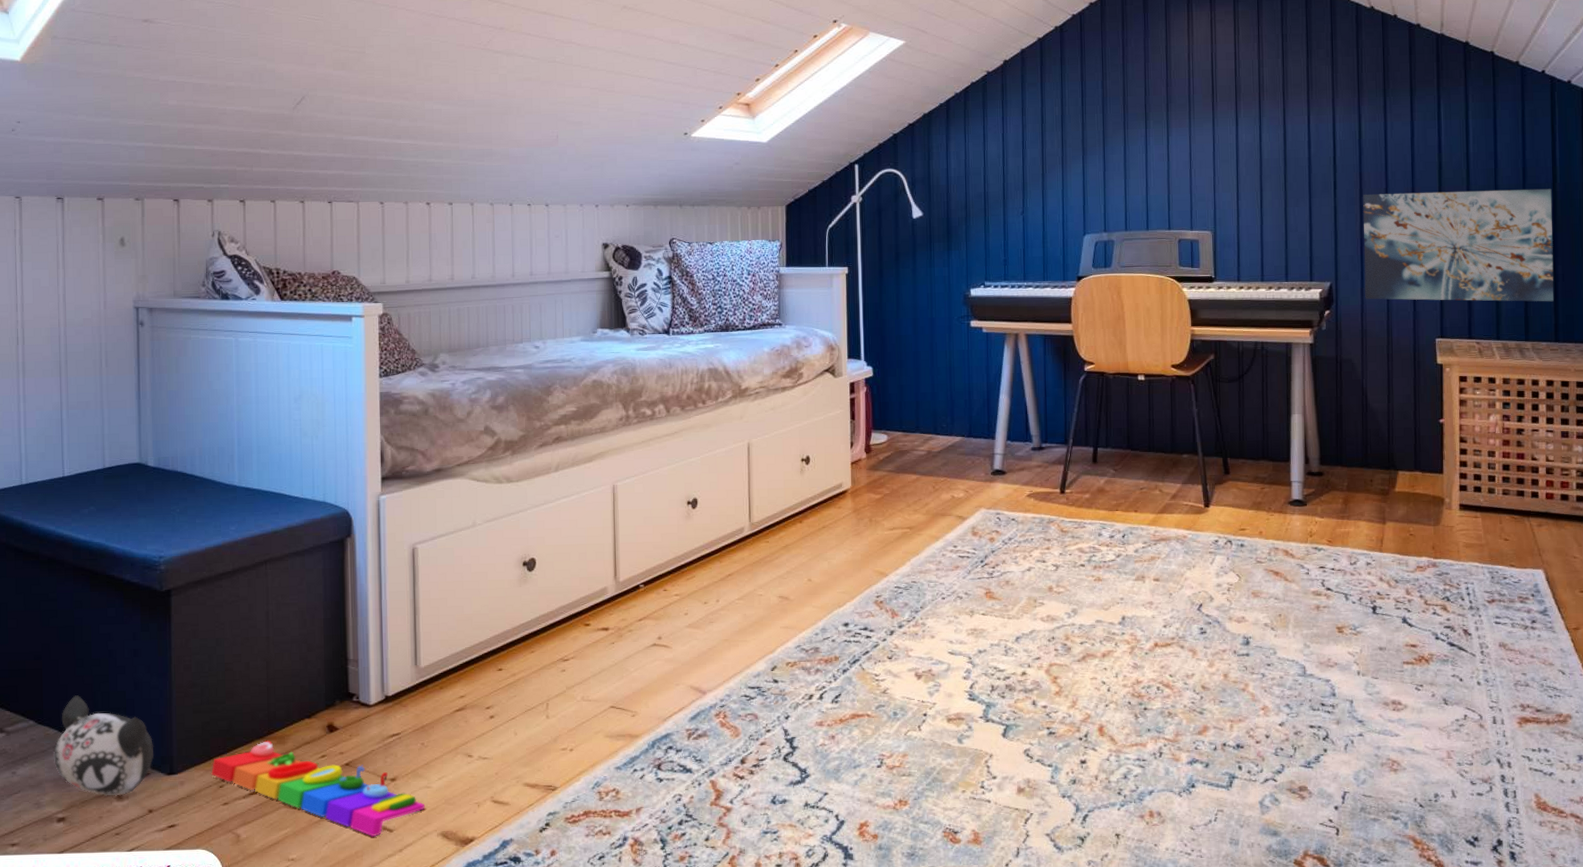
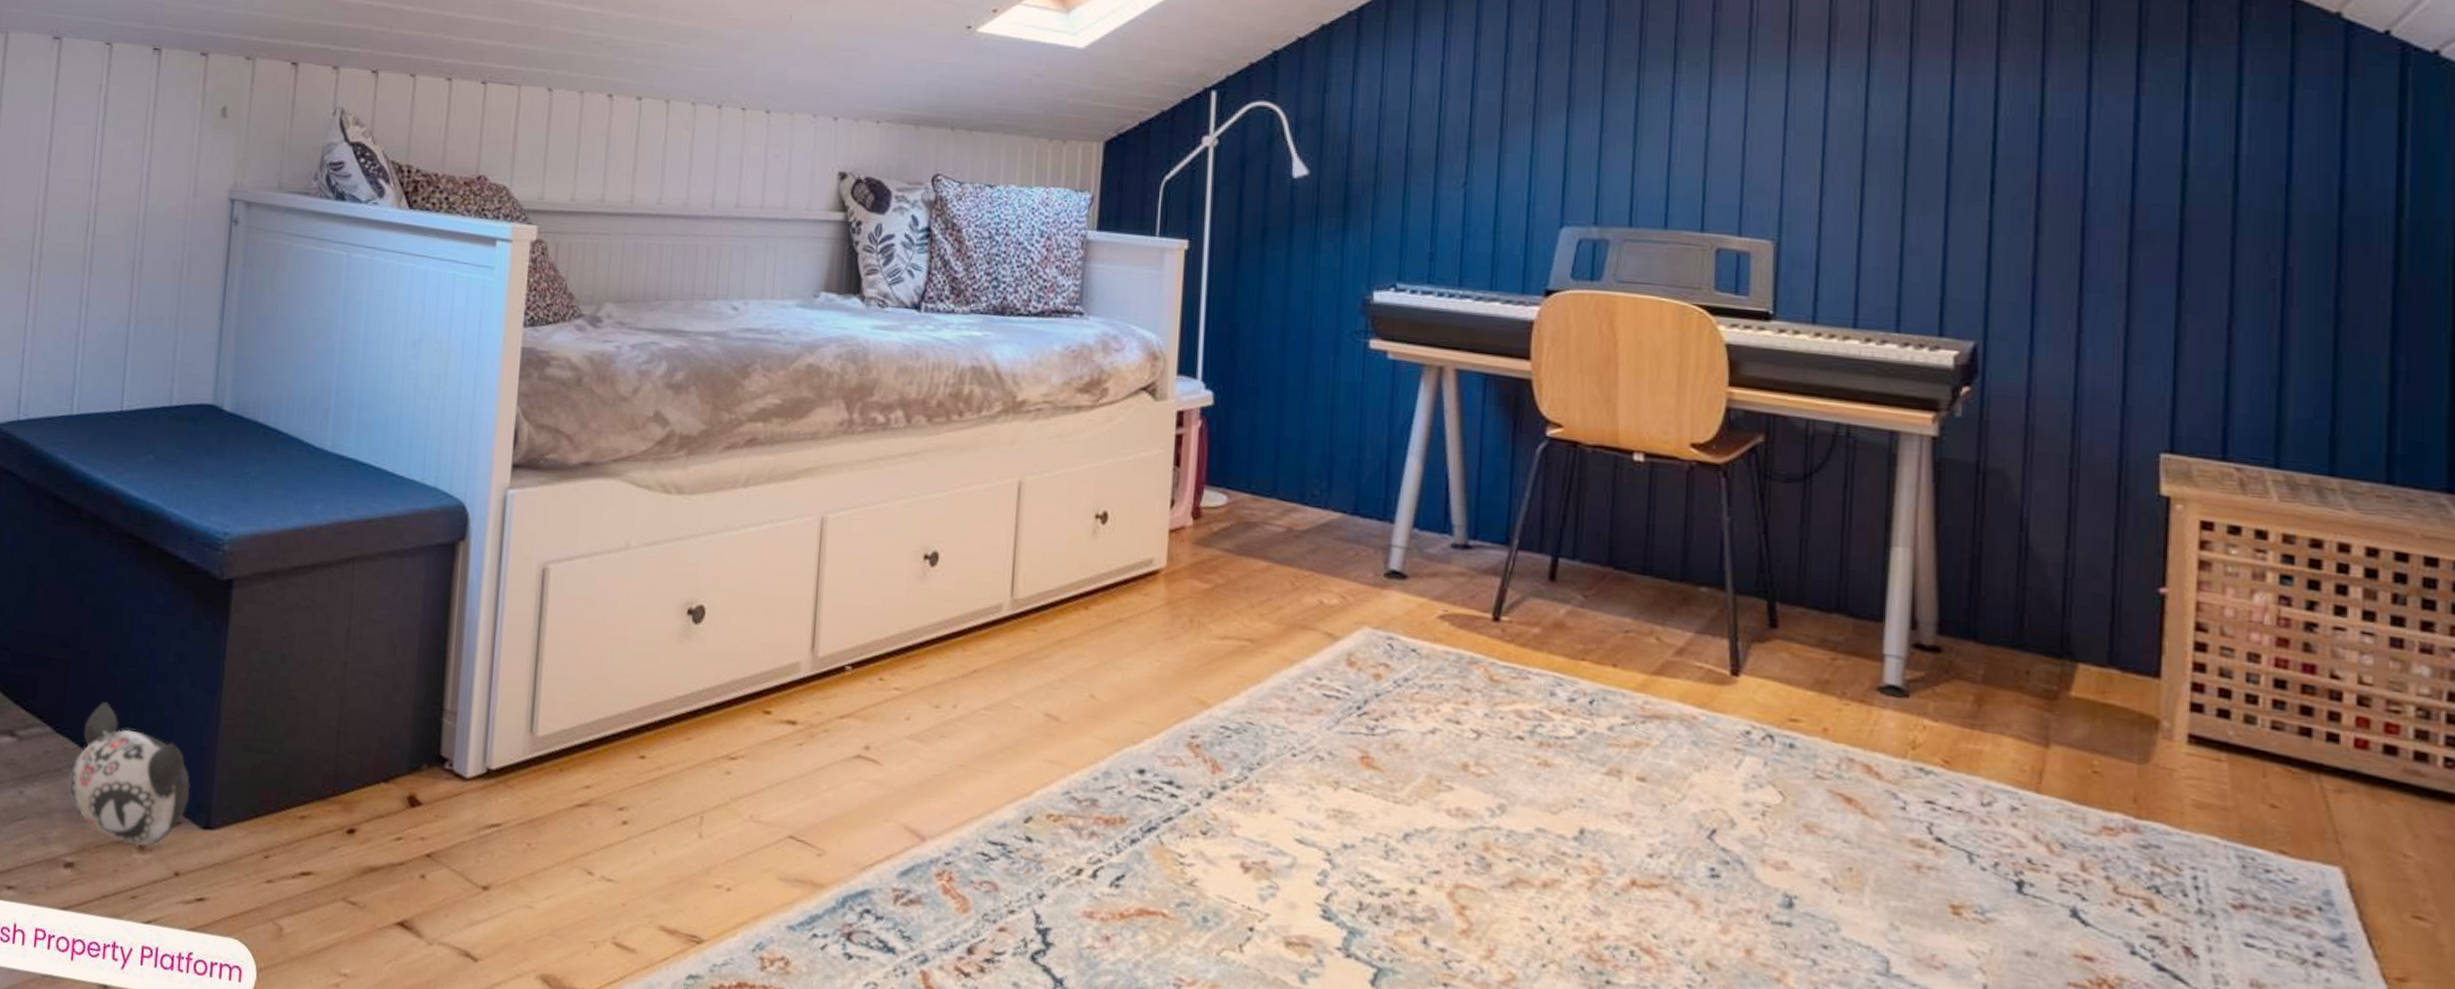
knob puzzle: present [211,740,425,837] -> none [256,803,524,964]
wall art: present [1363,188,1554,302] -> none [2035,205,2393,416]

